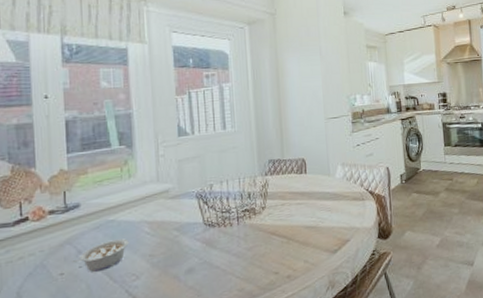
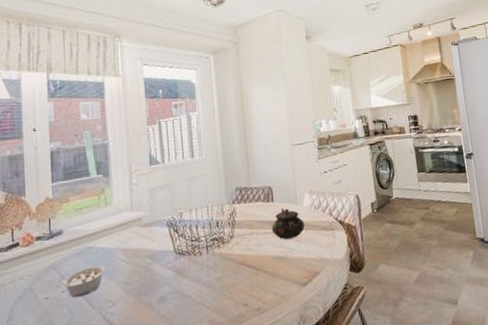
teapot: none [303,180,337,210] -> present [271,208,305,239]

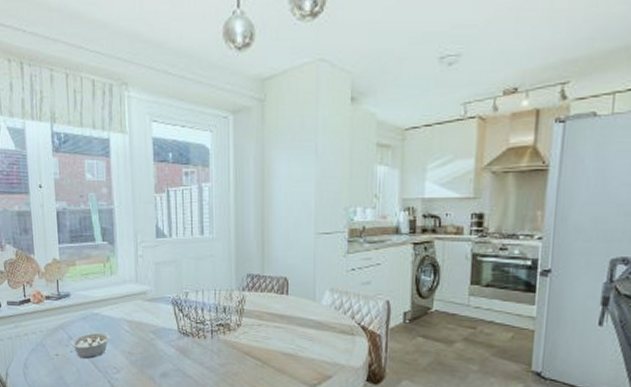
teapot: present [271,208,305,239] -> none [282,304,322,337]

